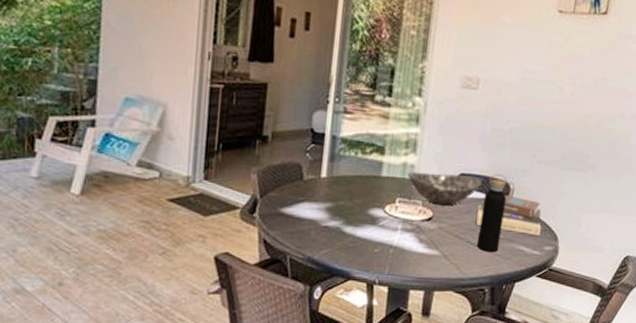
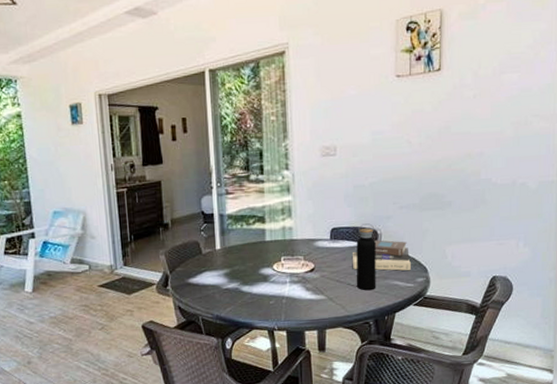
bowl: present [408,171,482,205] -> none [287,229,352,257]

